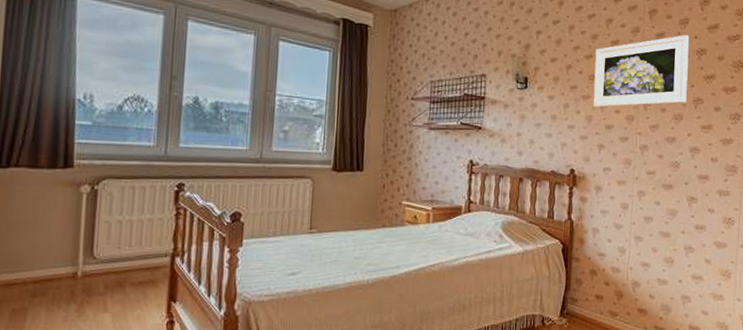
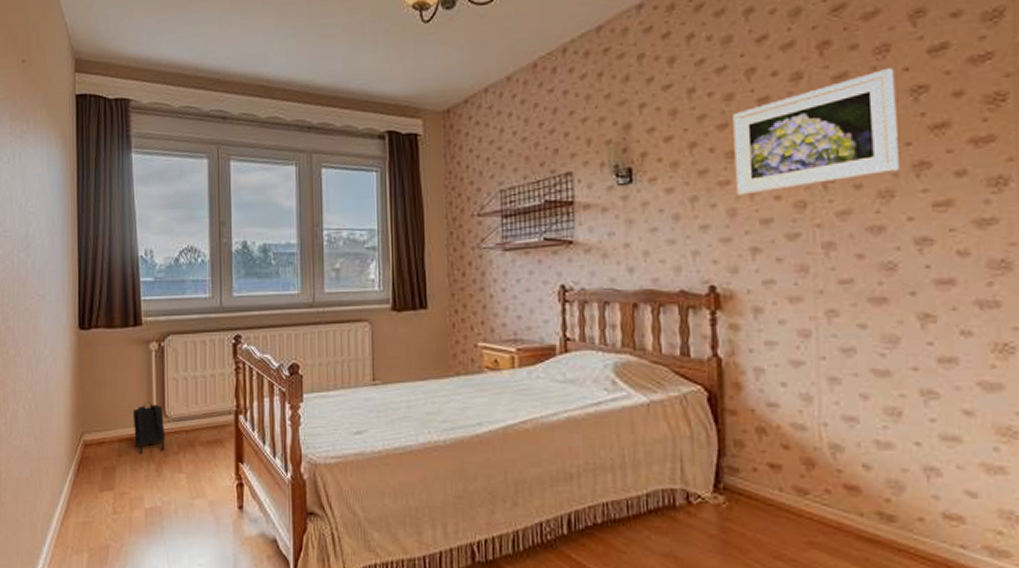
backpack: none [53,243,91,295] -> present [132,401,166,454]

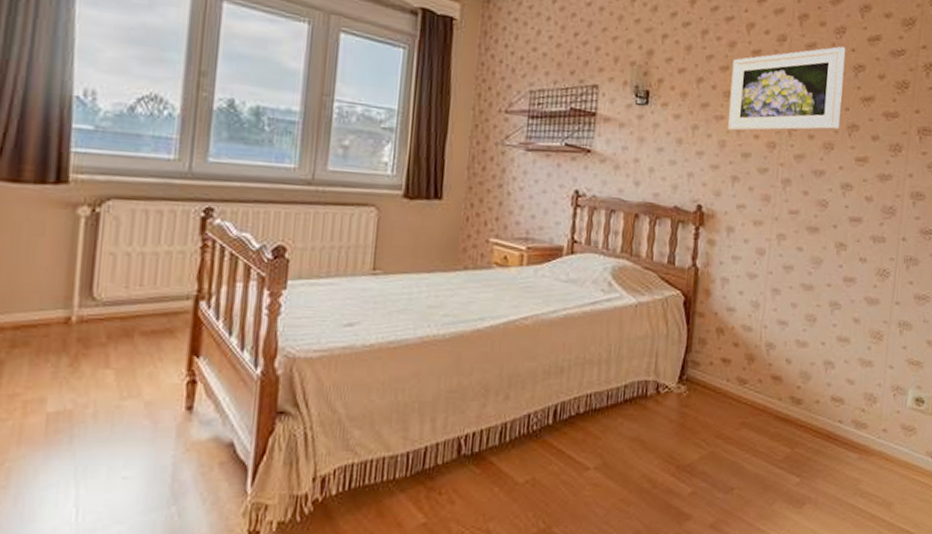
backpack: present [132,401,166,454] -> none [39,279,90,345]

